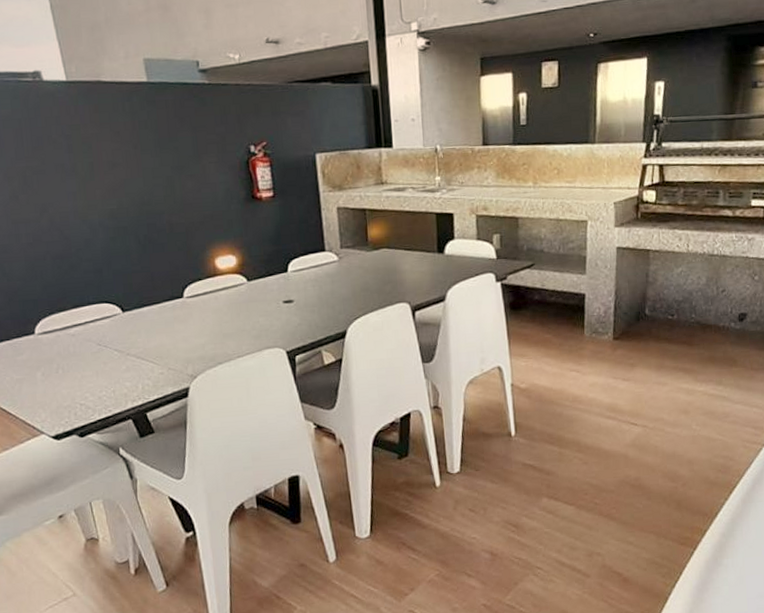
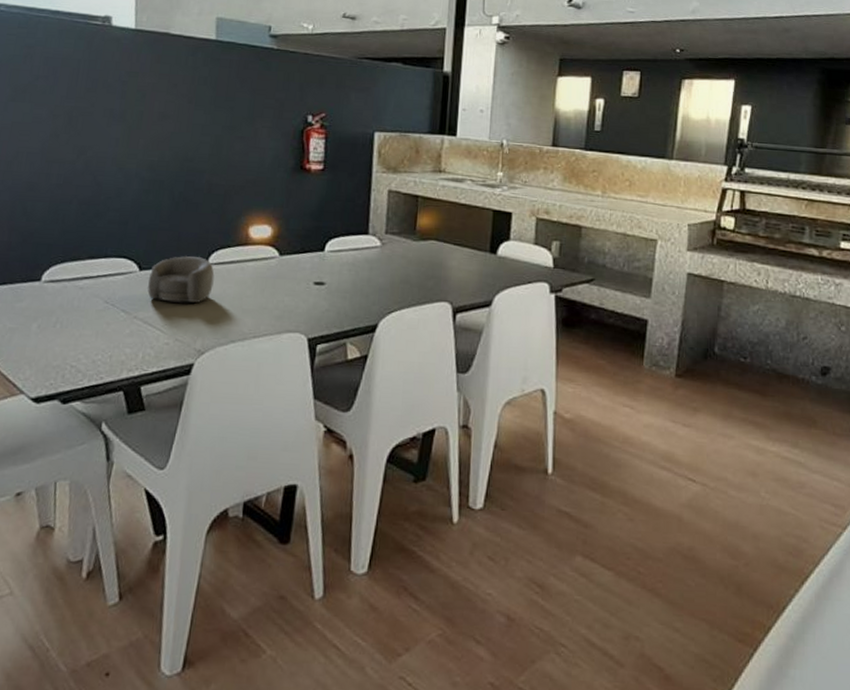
decorative bowl: none [133,293,193,337] -> present [147,256,215,303]

